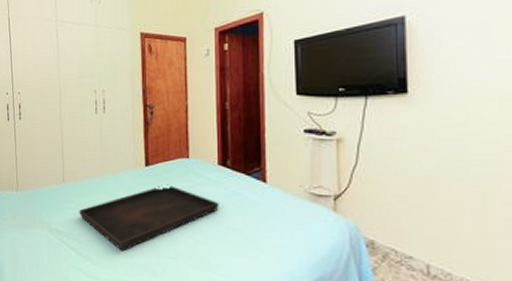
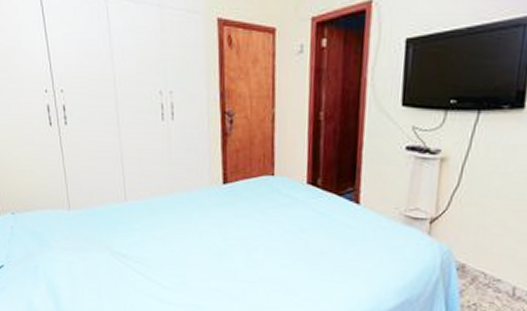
serving tray: present [79,184,219,252] -> none [145,204,306,276]

